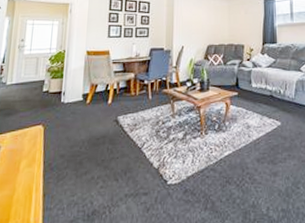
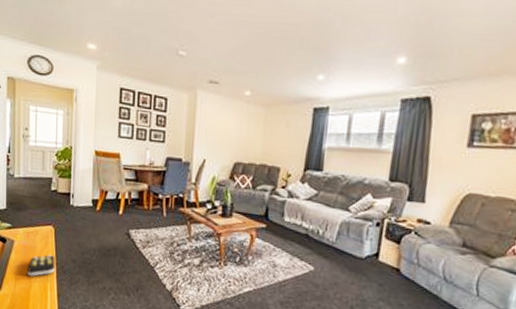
remote control: none [11,155,43,180] -> present [27,255,55,277]

